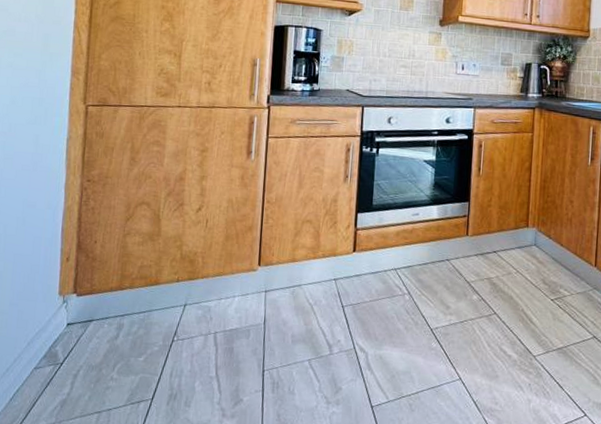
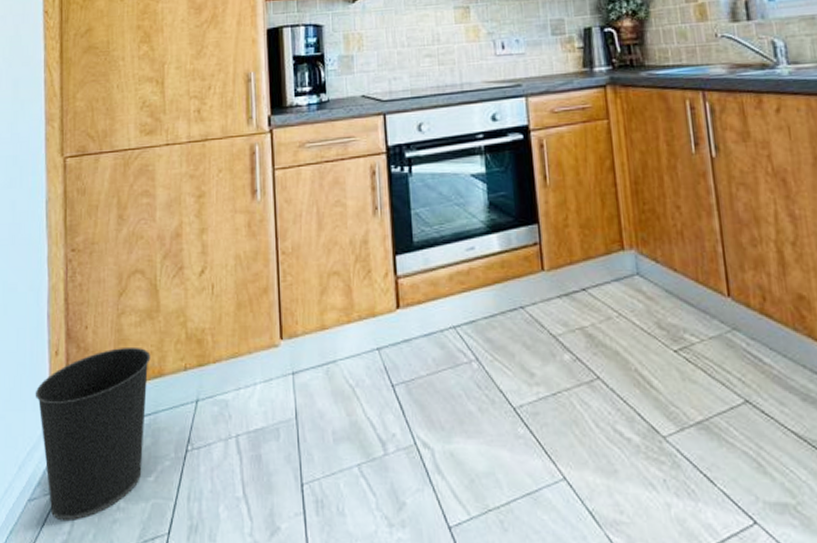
wastebasket: none [46,260,149,386] -> present [35,346,151,522]

